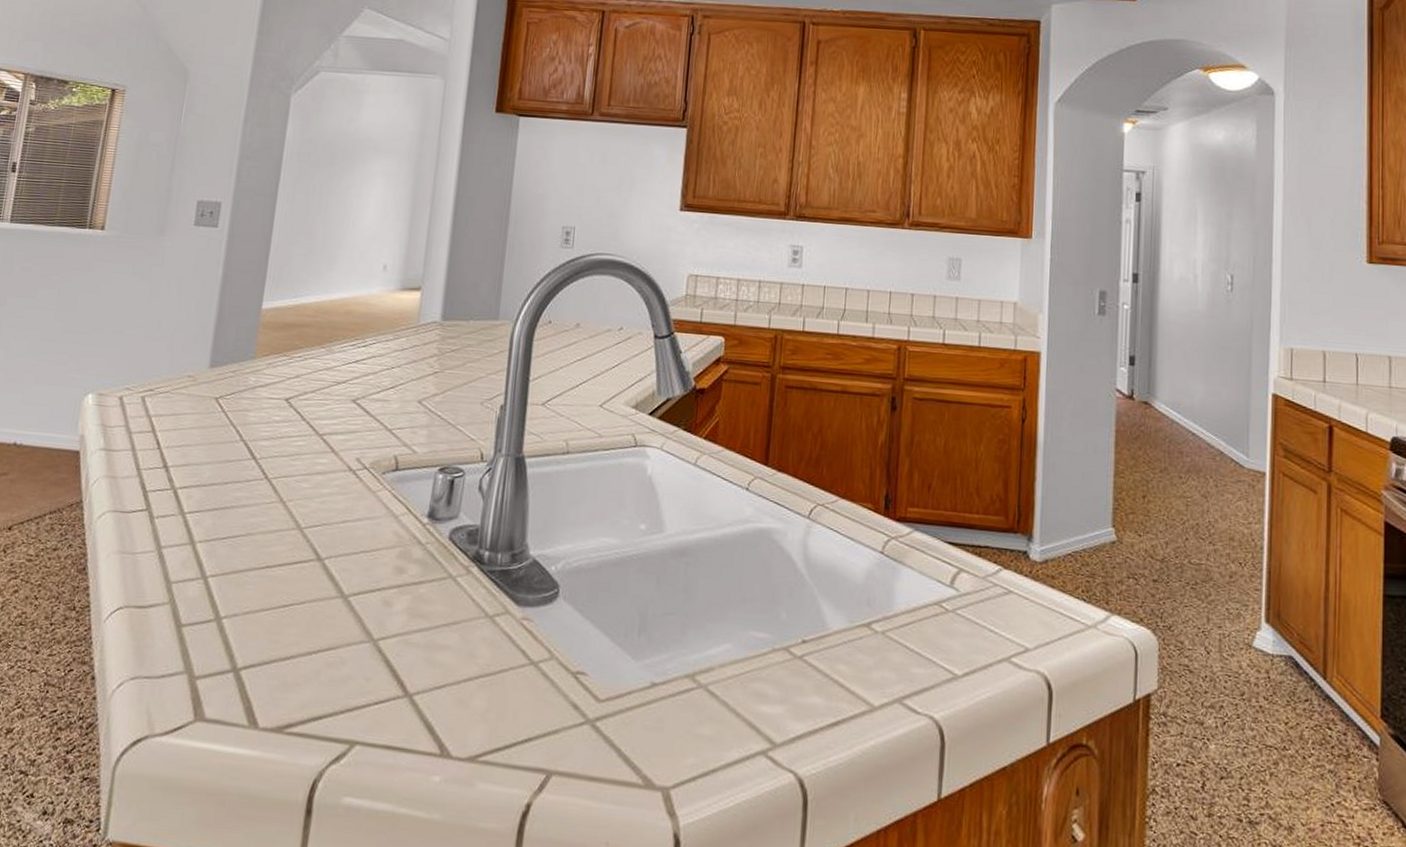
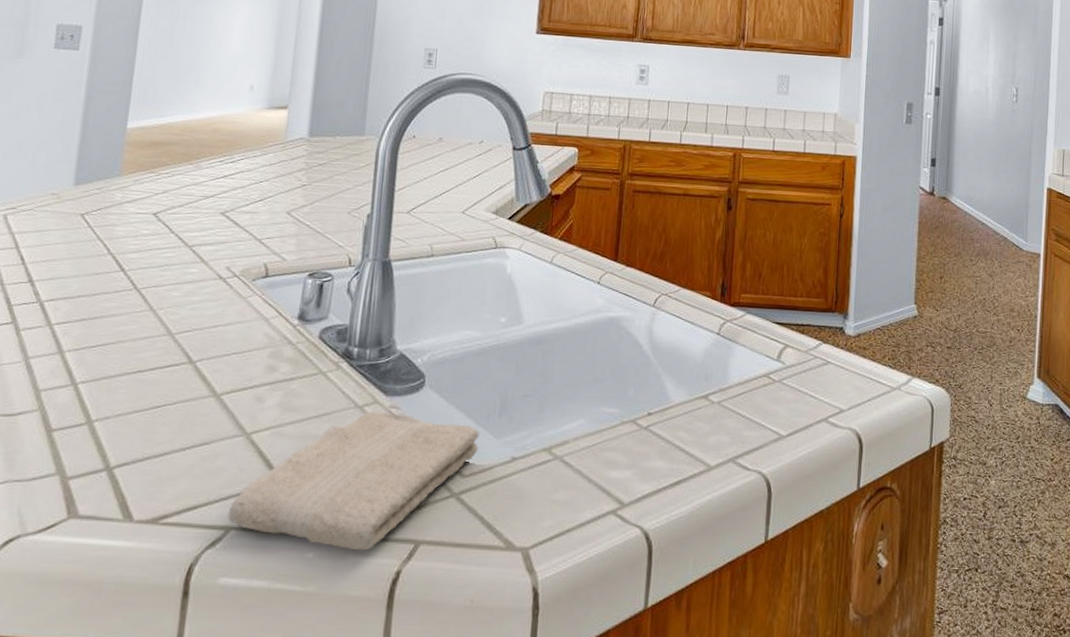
washcloth: none [353,622,617,779] -> present [227,411,479,551]

